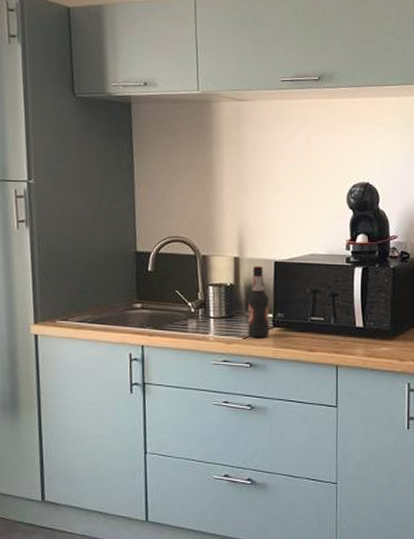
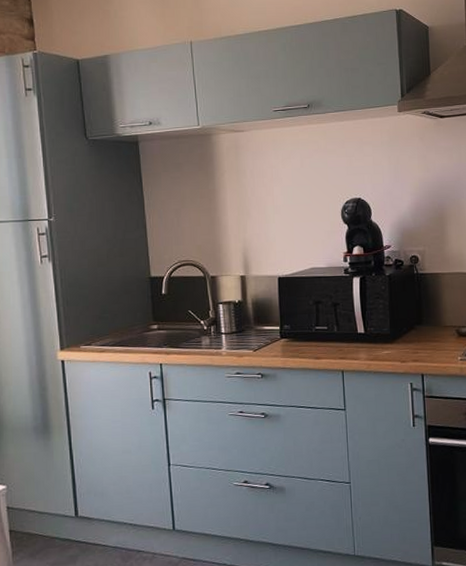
bottle: present [247,266,270,338] -> none [255,282,278,350]

